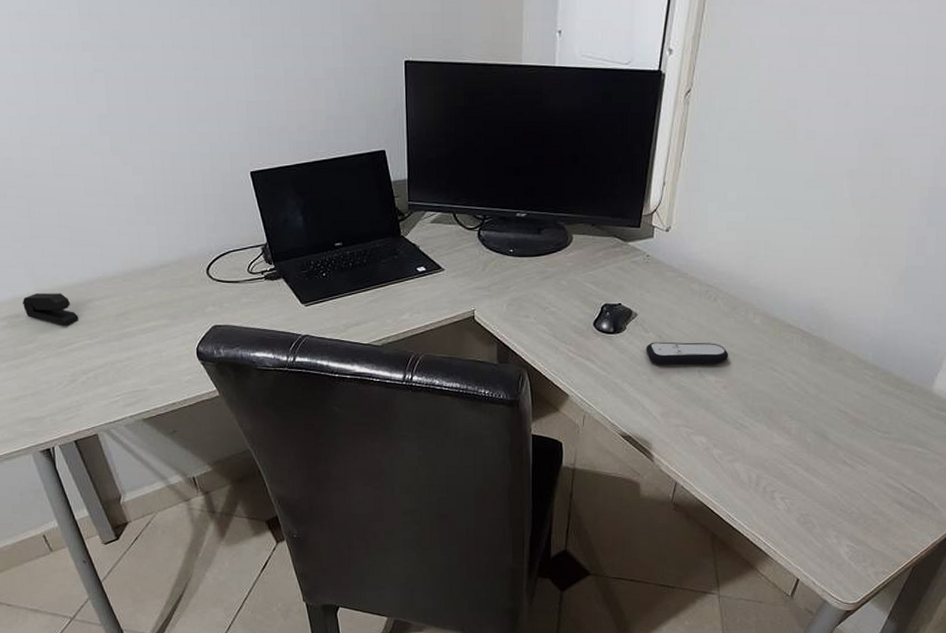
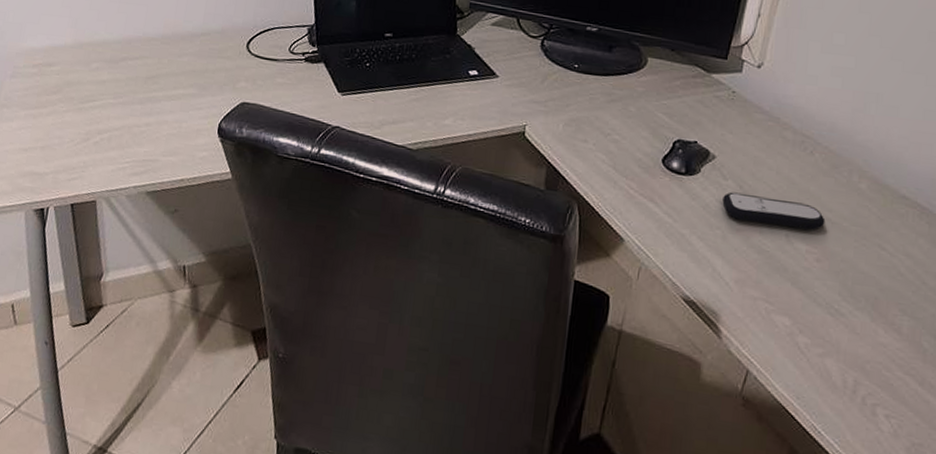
stapler: present [22,293,79,326] -> none [57,44,109,81]

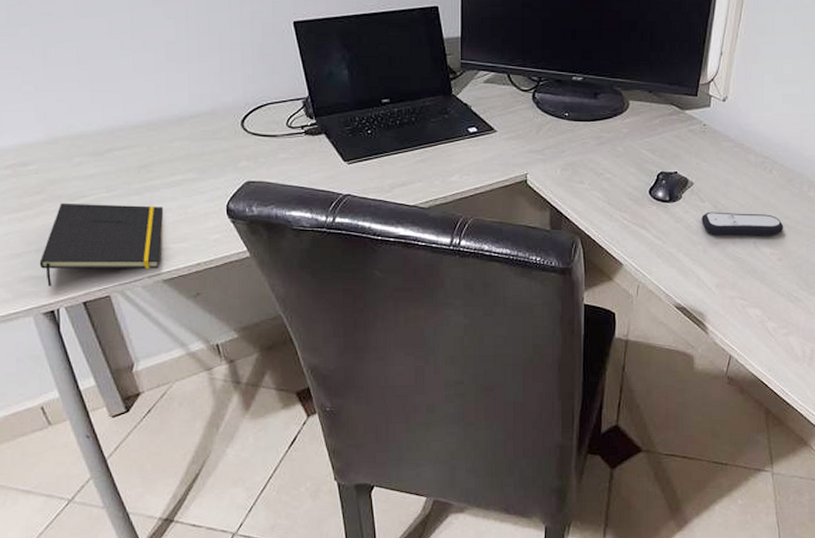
notepad: none [41,104,161,185] -> present [39,202,164,287]

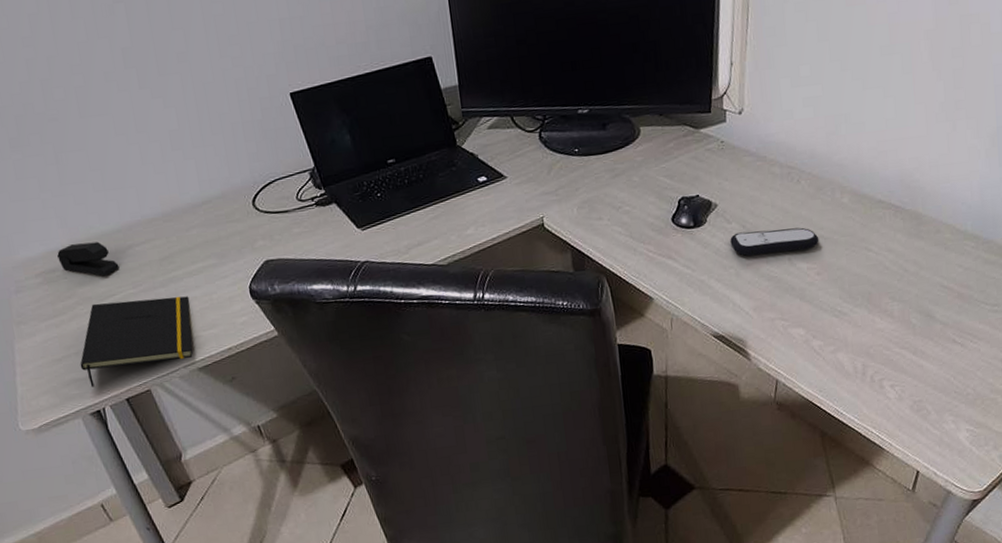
stapler: none [31,141,95,176] -> present [57,241,119,276]

